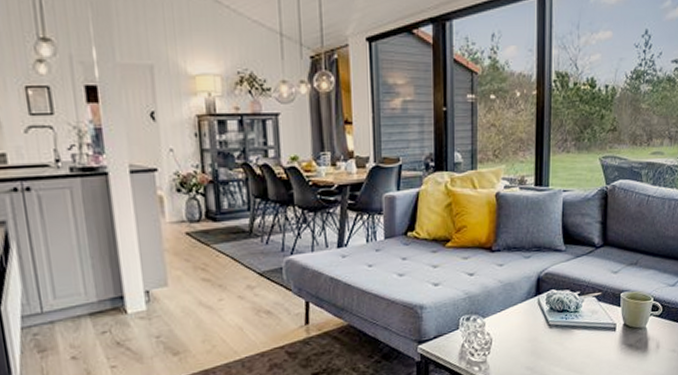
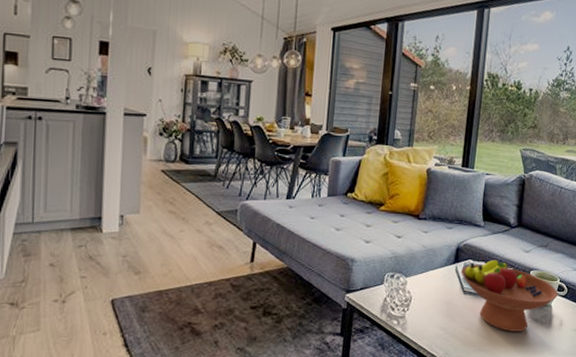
fruit bowl: none [543,285,653,362] -> present [460,259,558,332]

